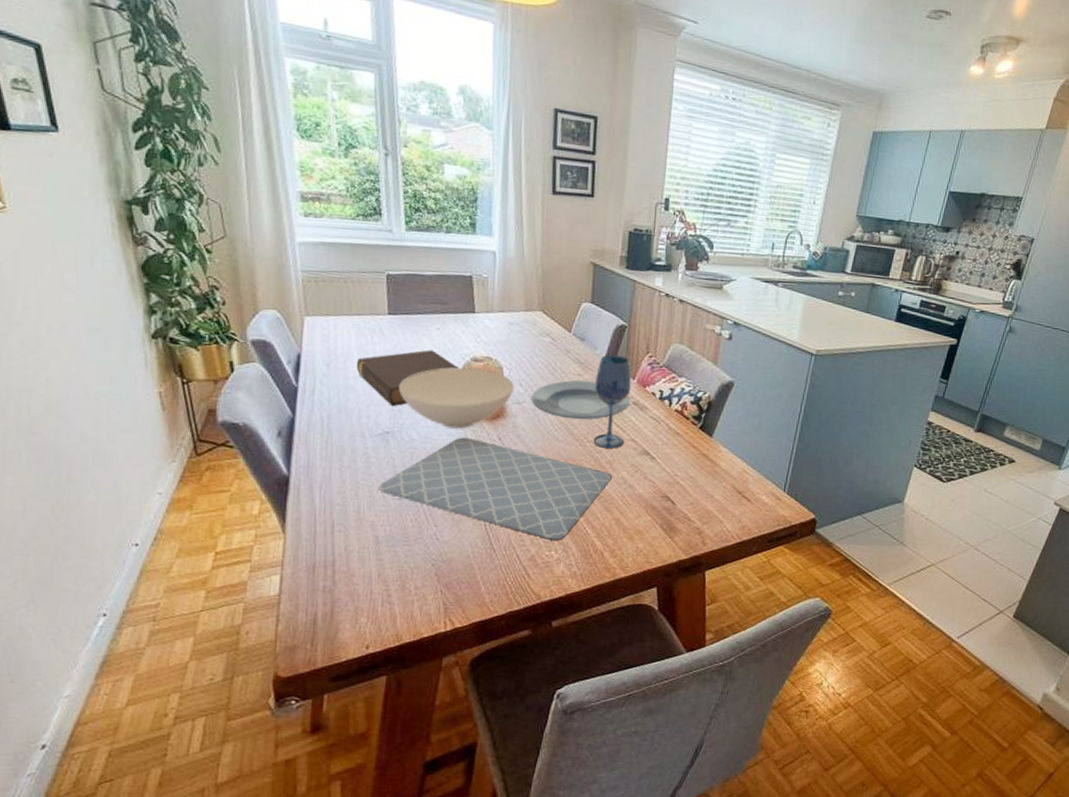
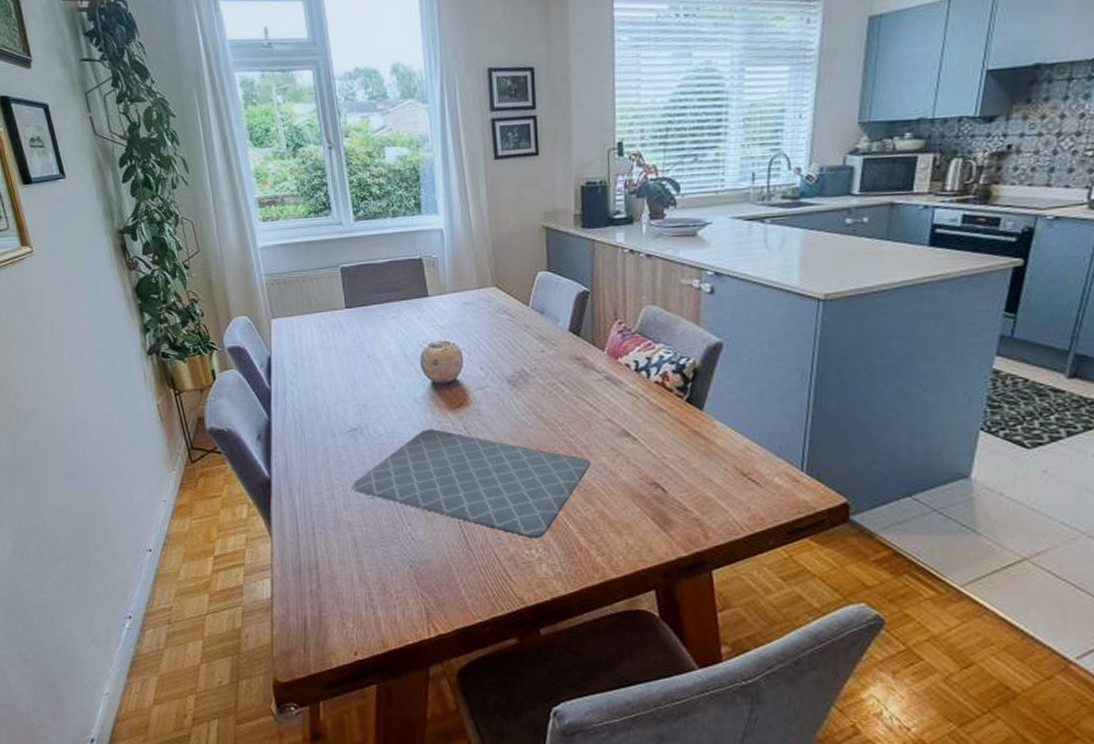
book: present [356,350,459,407] -> none [320,340,417,402]
bowl: present [398,367,514,429] -> none [362,355,475,420]
plate: present [531,380,631,420] -> none [494,358,602,402]
wineglass: present [594,355,632,449] -> none [560,326,602,431]

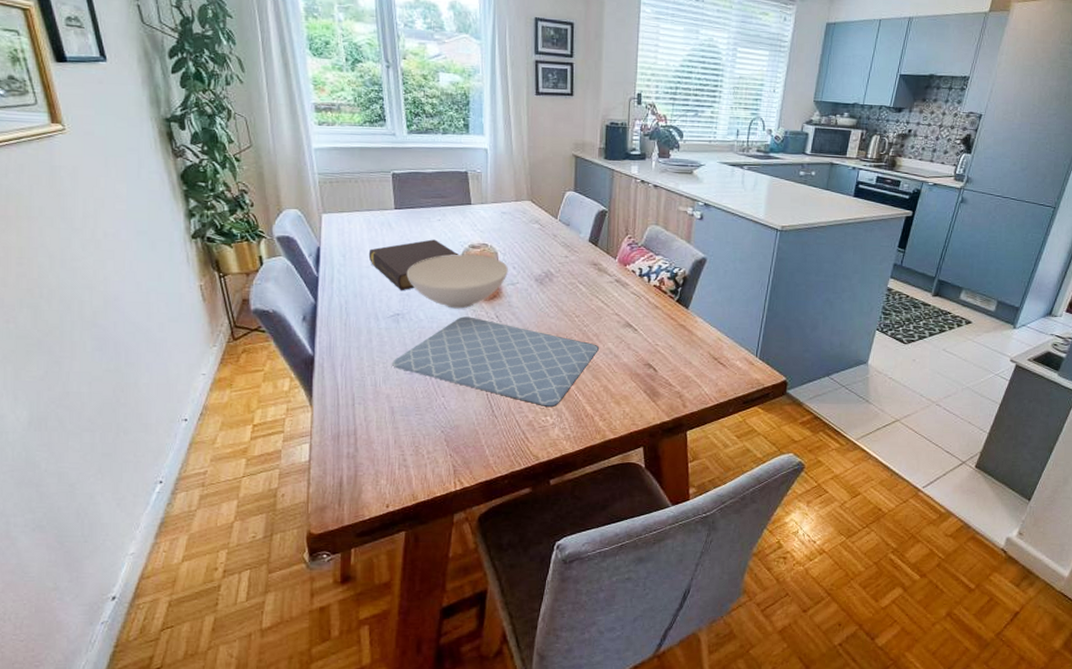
book: none [320,340,417,402] -> present [368,239,458,291]
bowl: none [362,355,475,420] -> present [406,254,508,309]

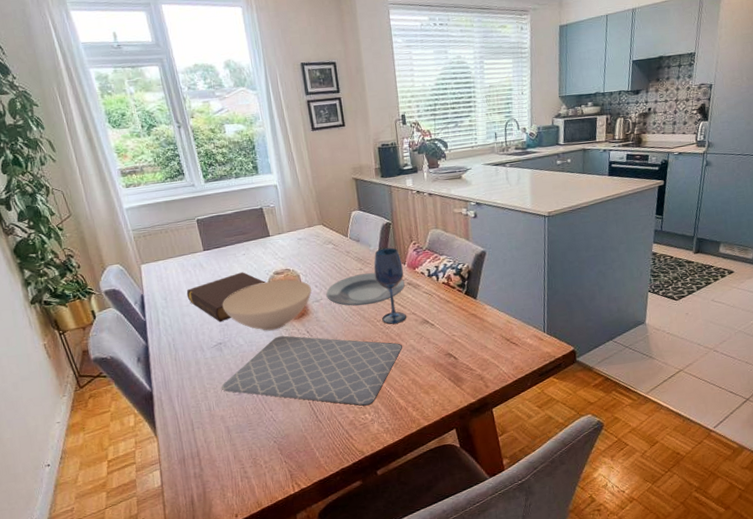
plate: none [524,262,613,297] -> present [326,273,405,306]
wineglass: none [580,237,614,322] -> present [373,247,406,324]

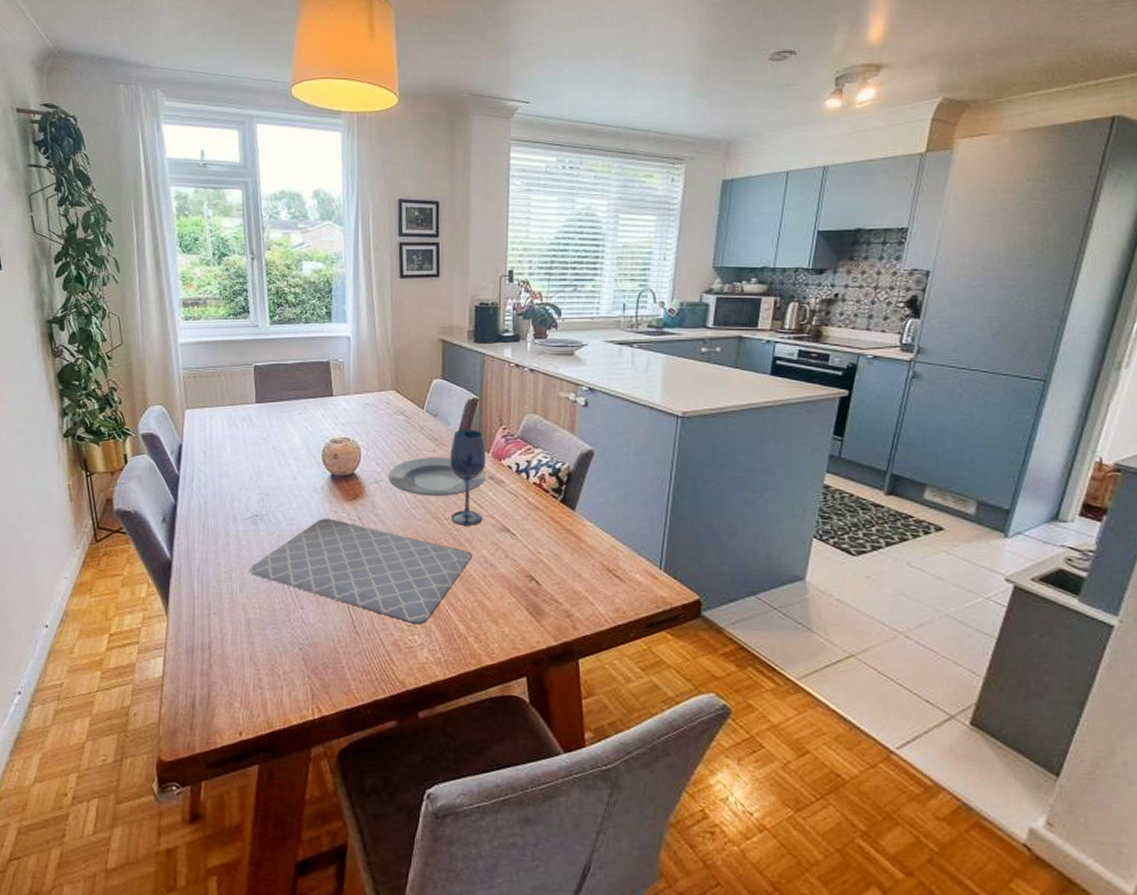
book: present [186,272,265,323] -> none [228,434,319,490]
bowl: present [222,279,312,331] -> none [266,449,371,510]

